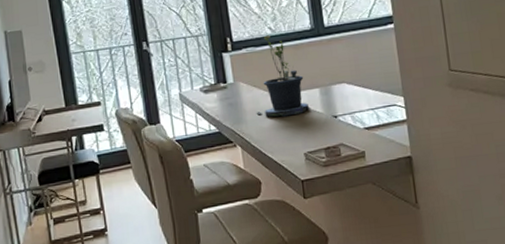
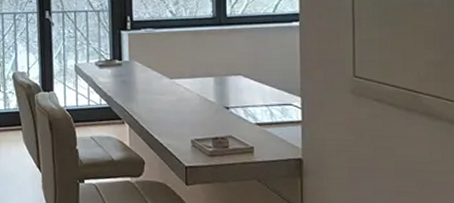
potted plant: present [256,35,311,117] -> none [148,18,204,101]

